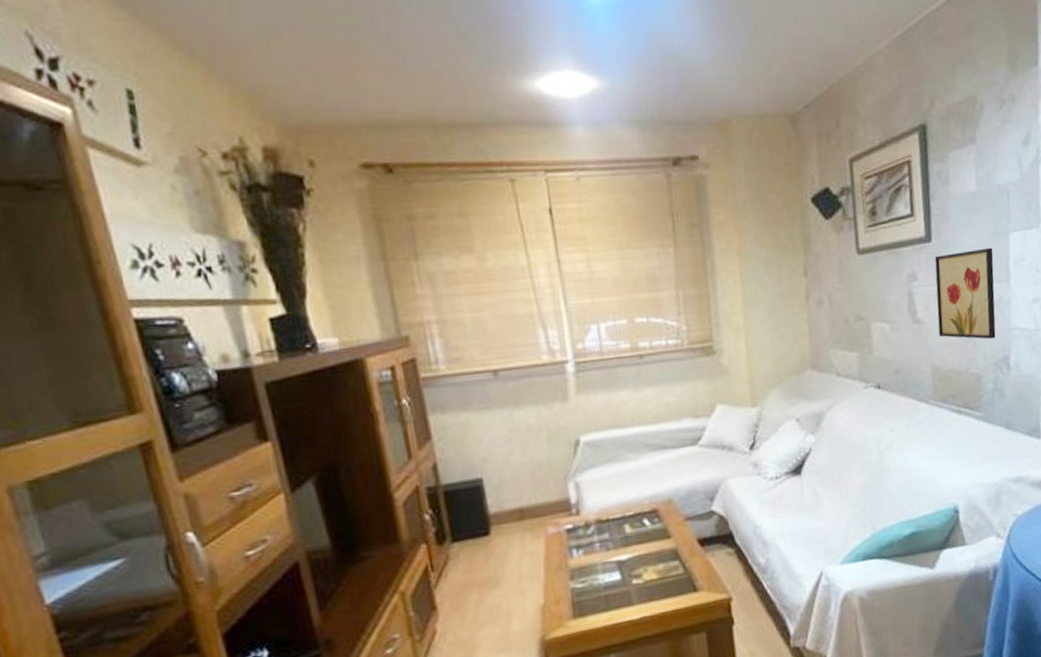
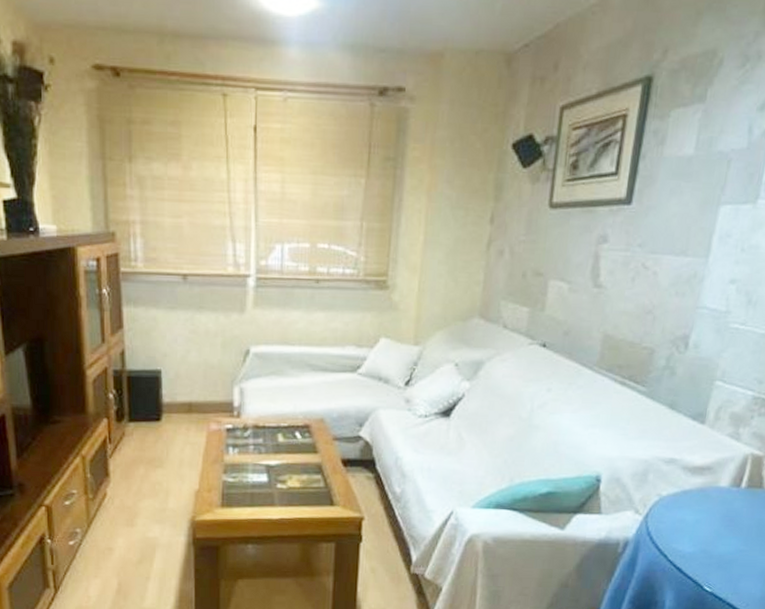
wall art: present [934,247,996,339] -> none [617,218,698,315]

